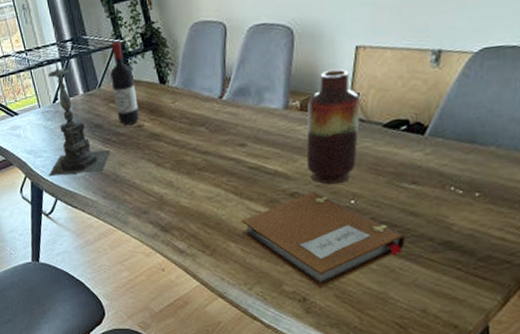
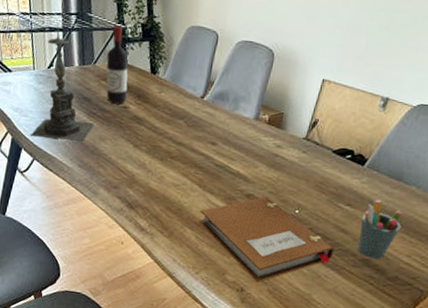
vase: present [307,69,360,185] -> none [265,94,319,194]
pen holder: none [433,170,485,240] -> present [358,200,403,260]

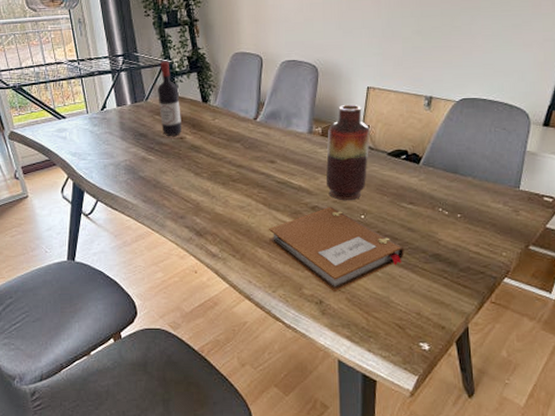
candle holder: present [30,23,94,141] -> none [91,66,153,179]
vase: none [265,94,319,194] -> present [326,104,370,201]
pen holder: present [358,200,403,260] -> none [426,195,465,253]

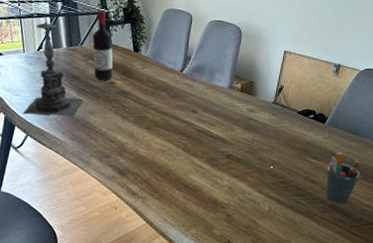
candle holder: none [91,66,153,179] -> present [22,10,84,116]
notebook: present [269,206,405,293] -> none [186,156,307,234]
vase: present [326,104,370,201] -> none [242,64,284,152]
pen holder: none [426,195,465,253] -> present [326,152,361,205]

